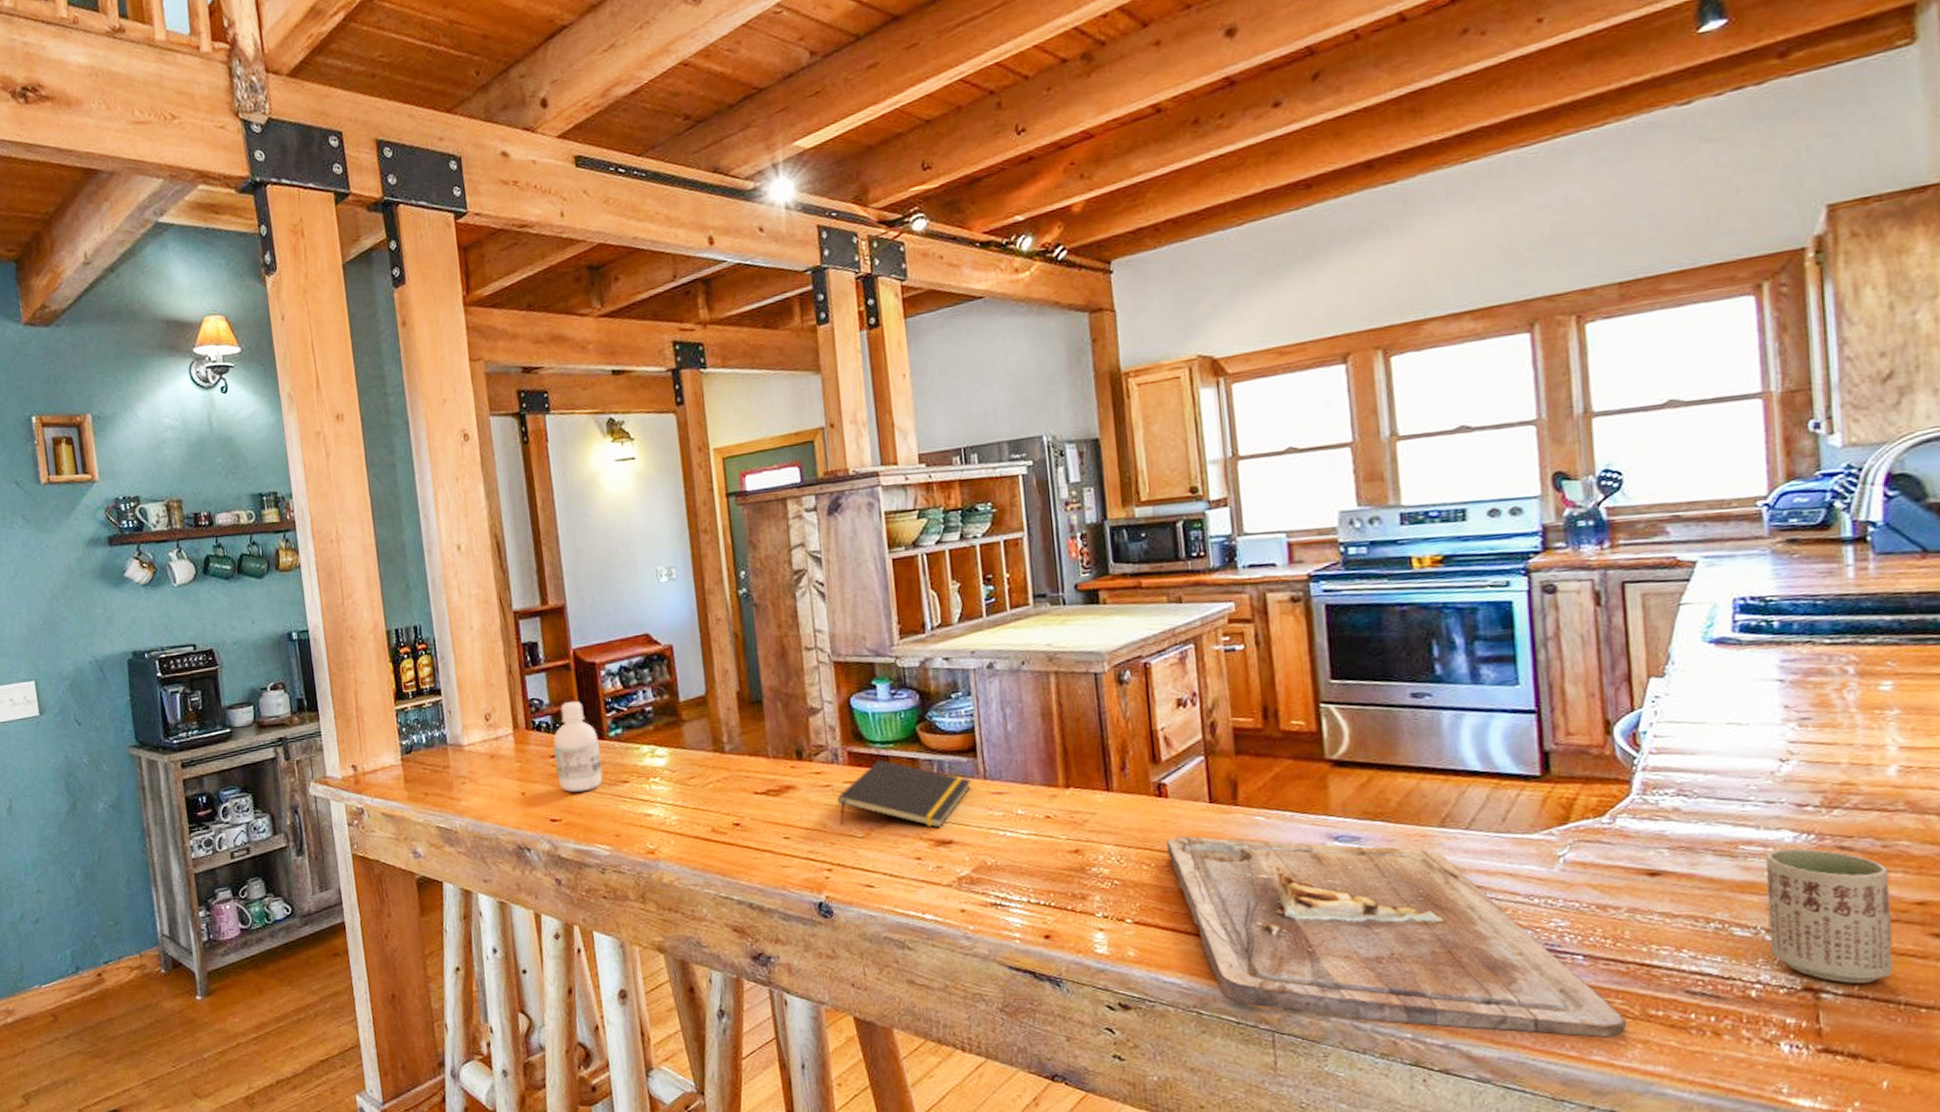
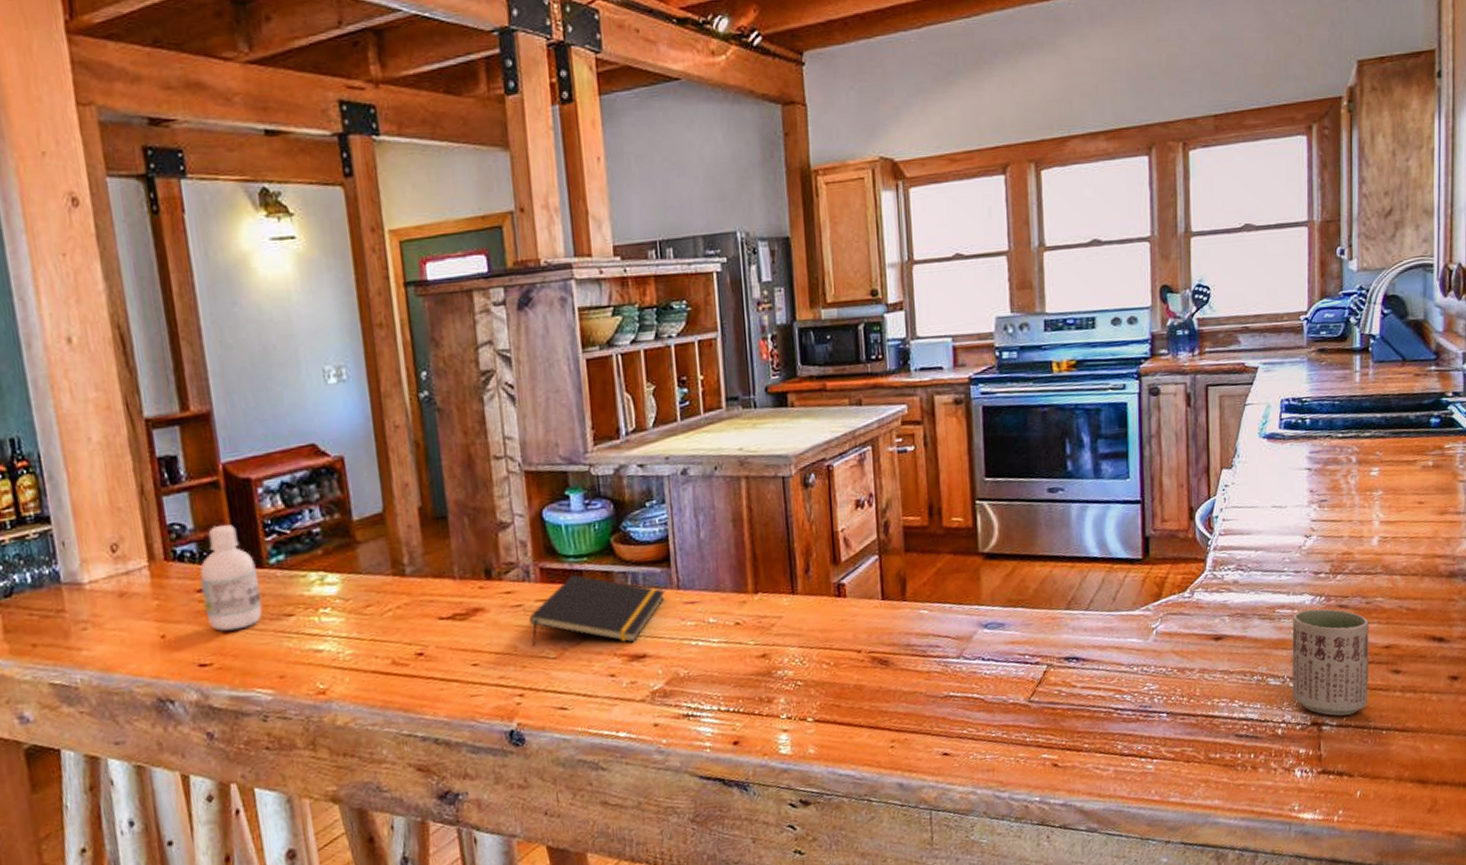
cutting board: present [1167,835,1627,1038] -> none [845,630,1195,791]

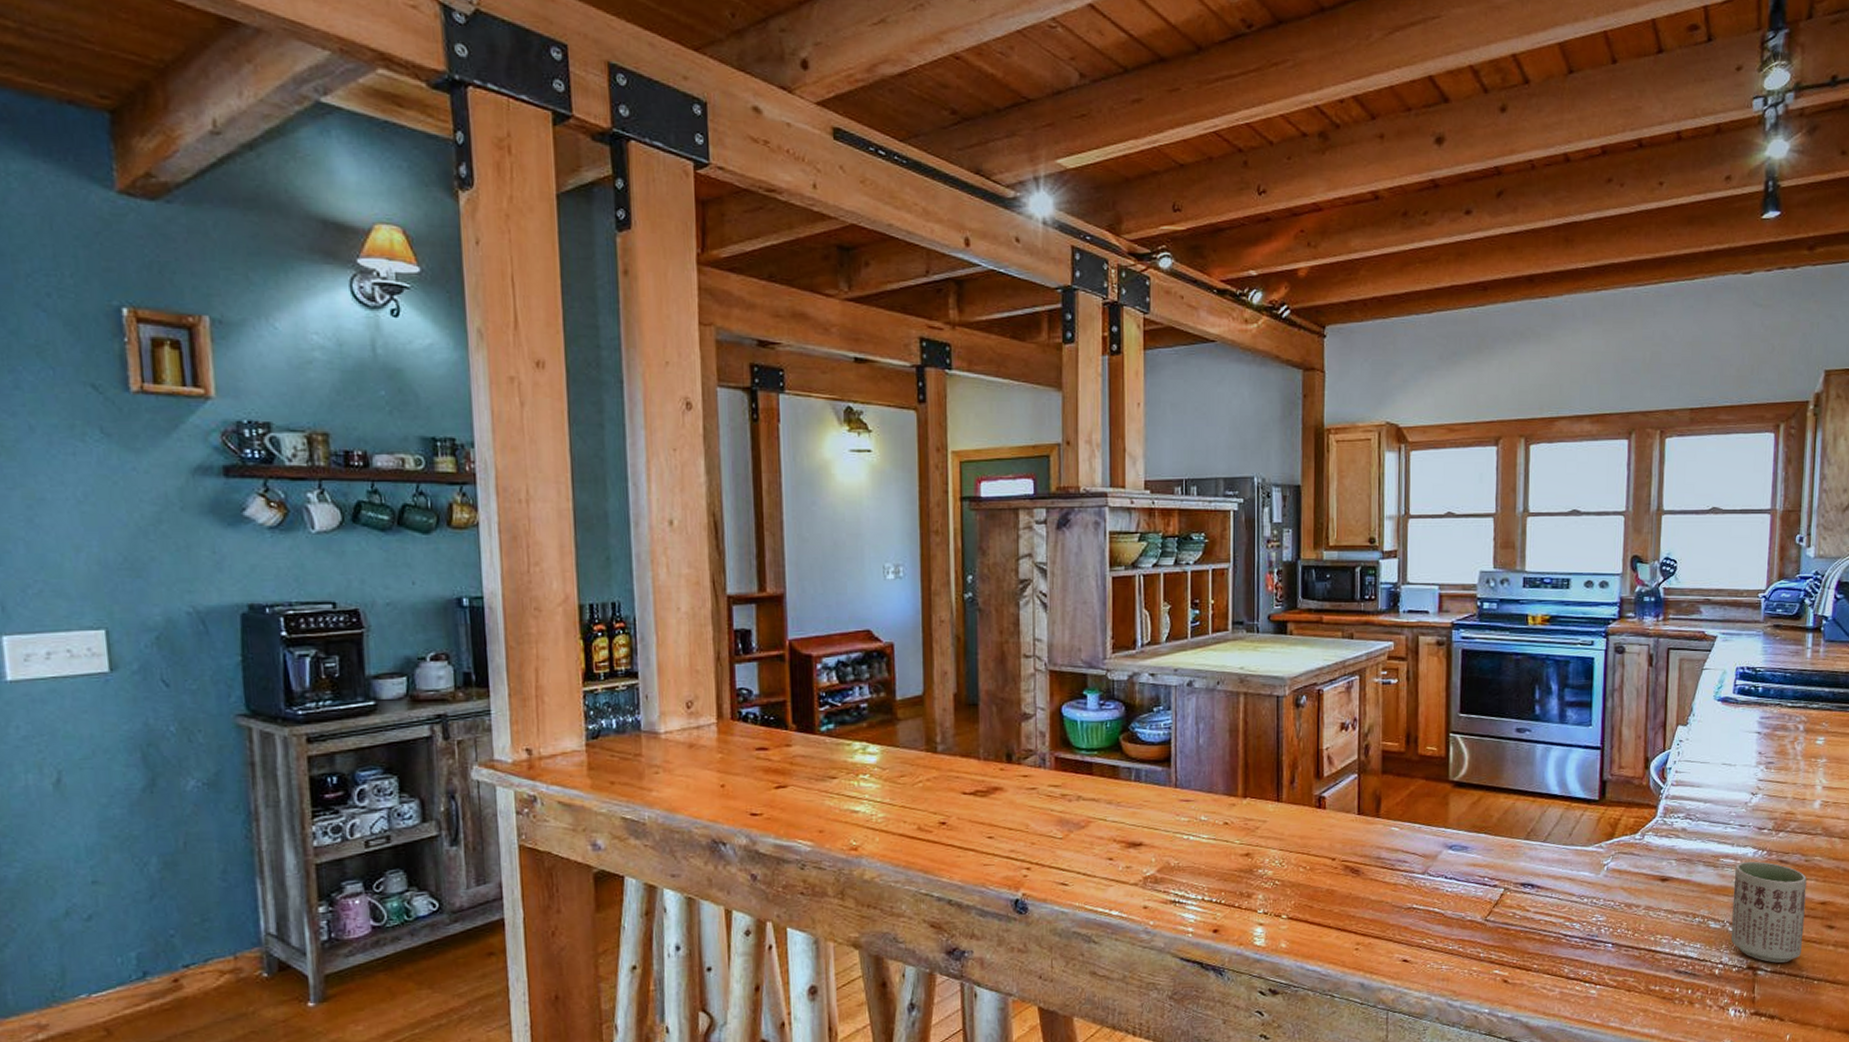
bottle: present [199,525,263,632] -> none [758,694,811,787]
notepad: present [529,575,666,646] -> none [1041,766,1164,831]

